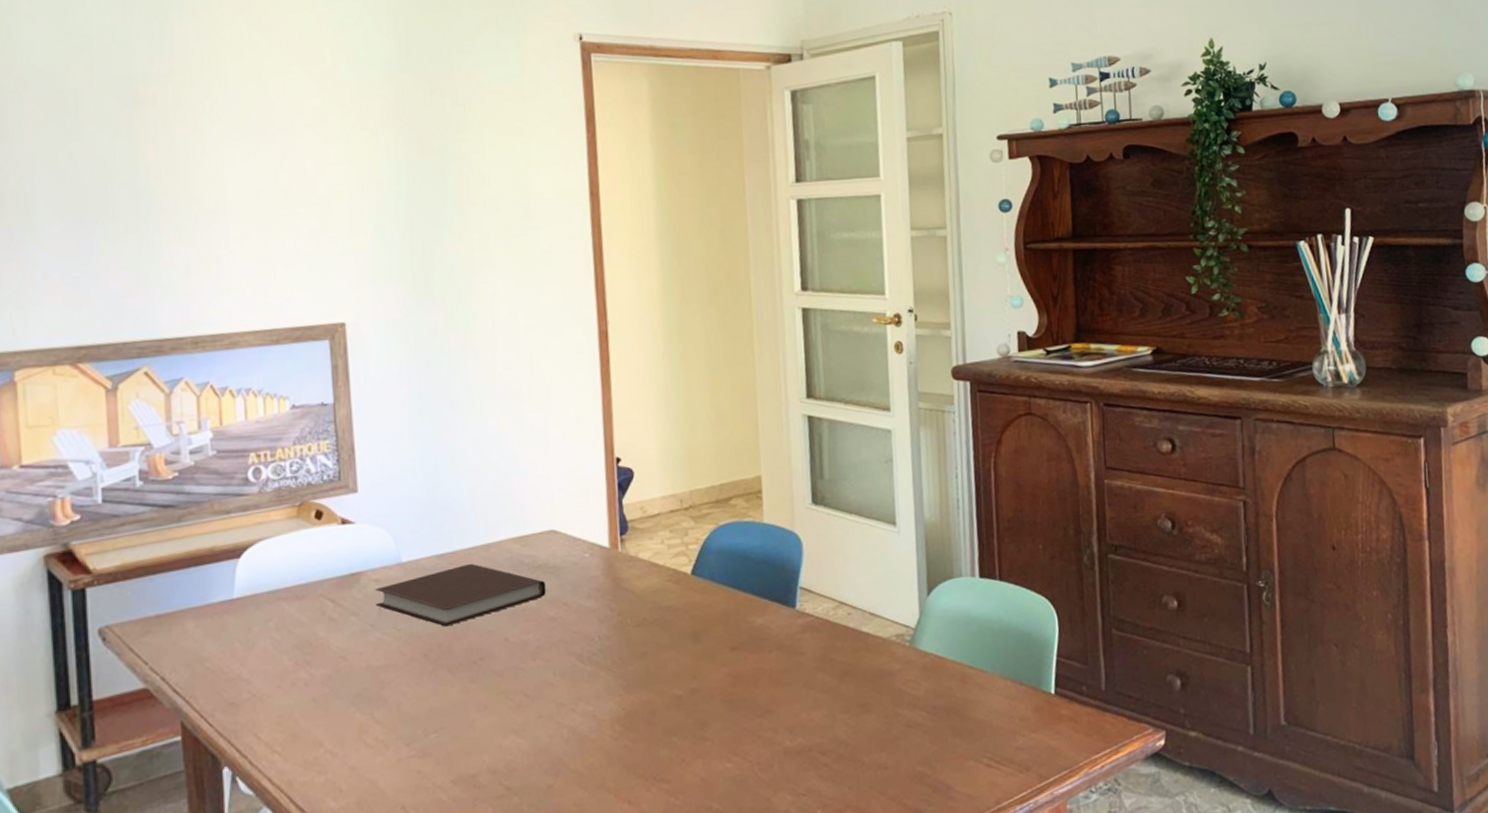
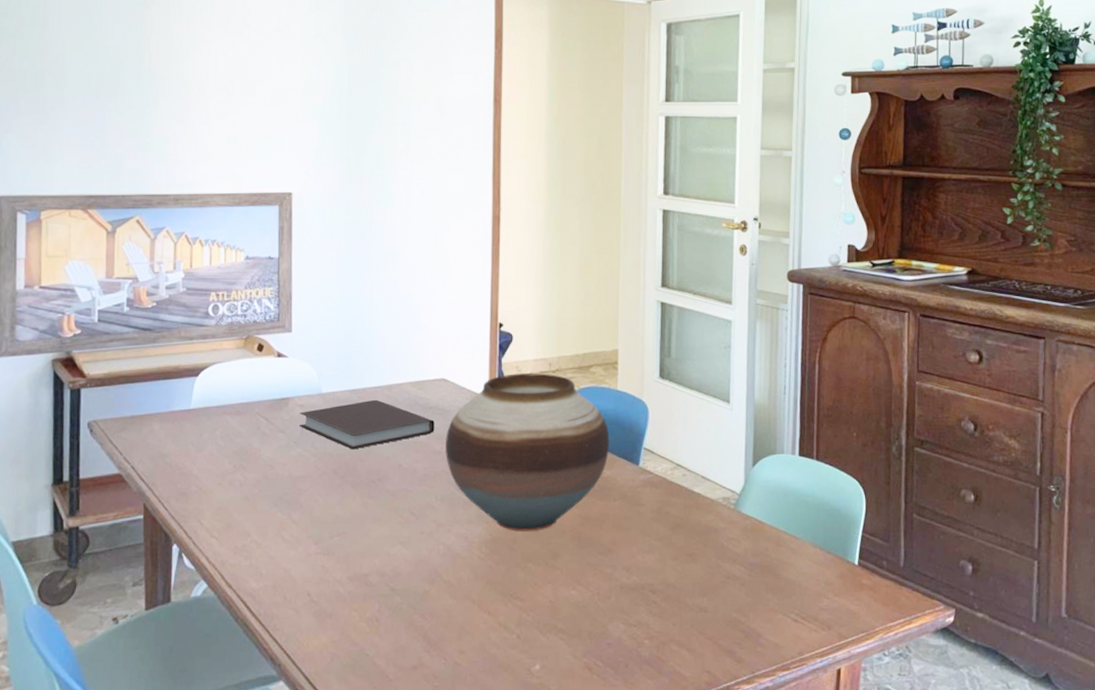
vase: none [560,512,760,701] -> present [446,373,610,531]

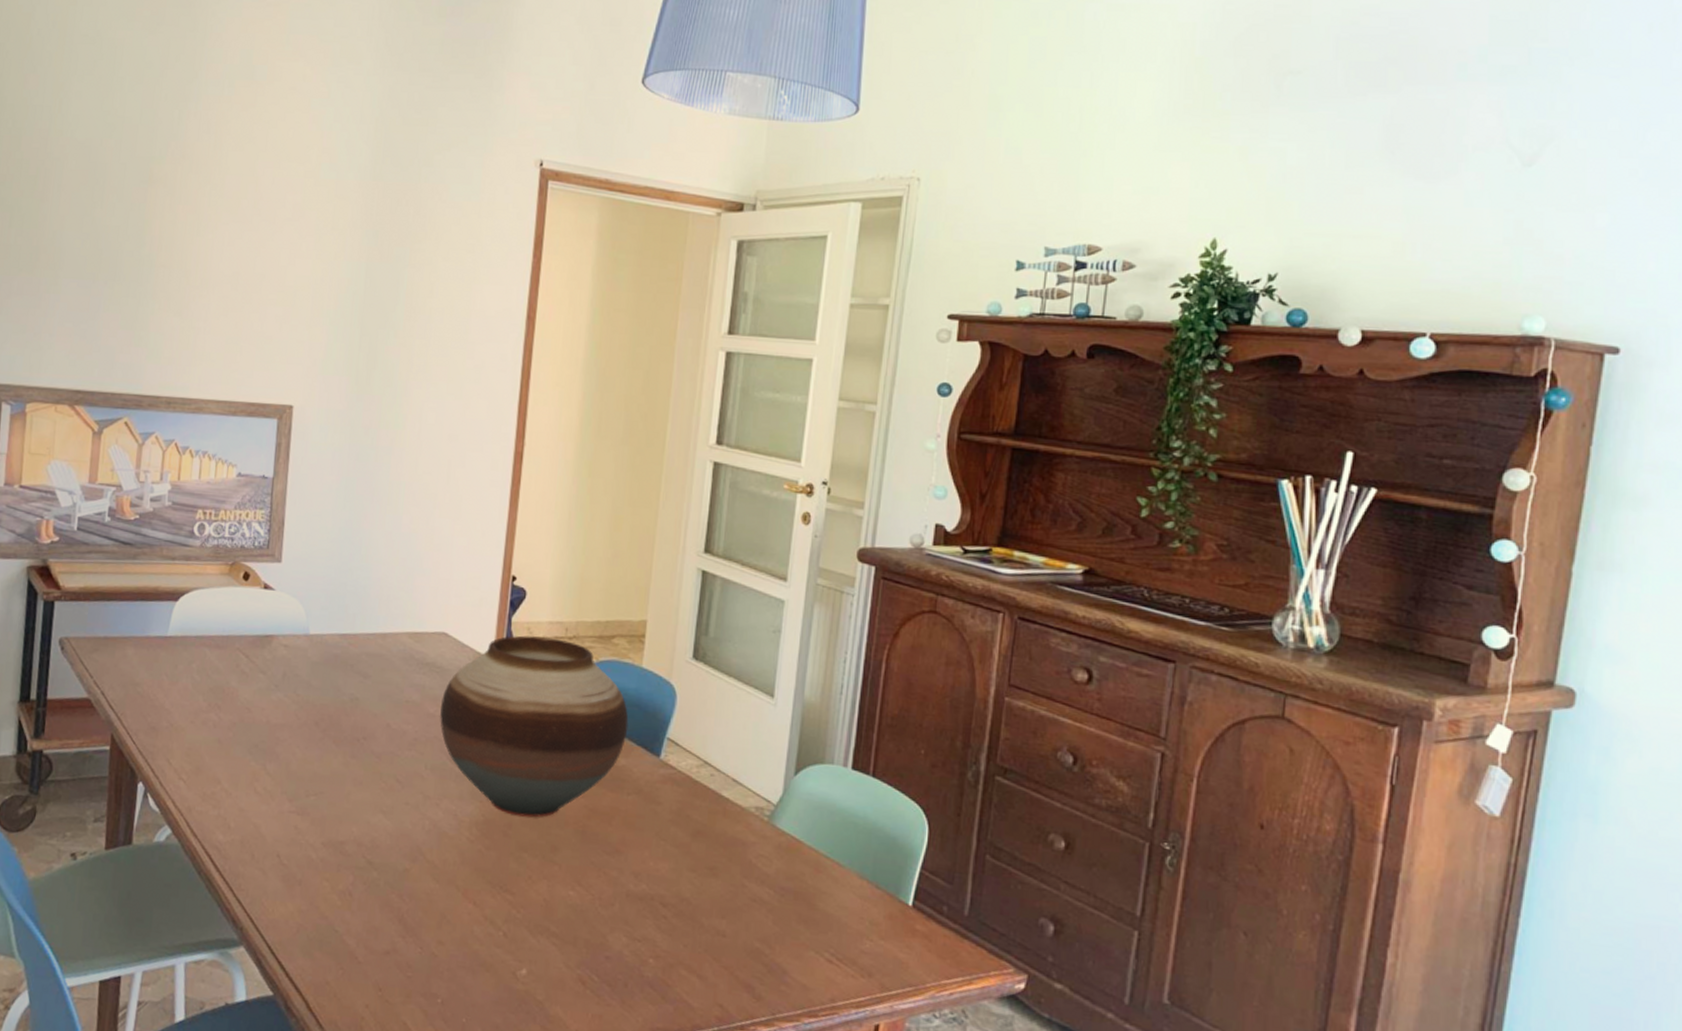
notebook: present [299,399,434,450] -> none [282,647,431,702]

